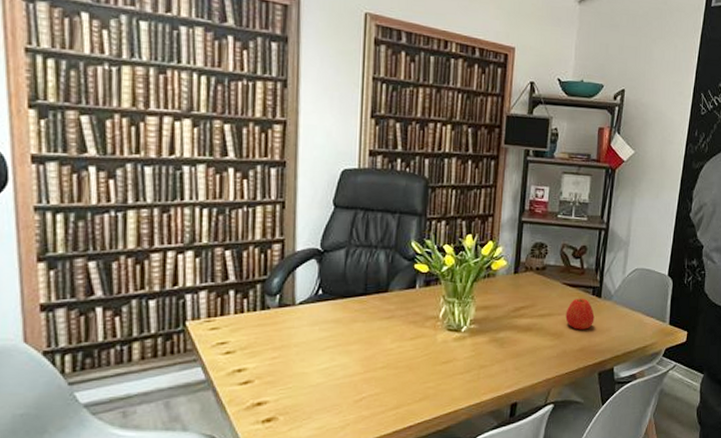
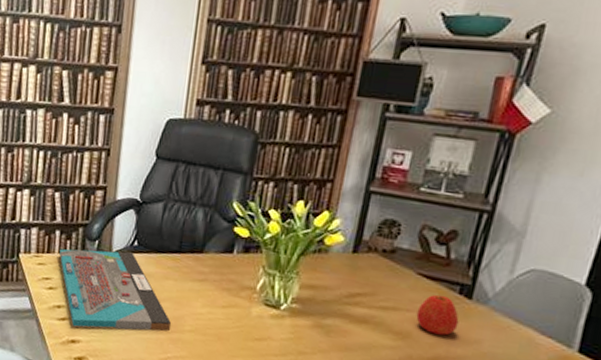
board game: none [236,302,364,389] -> present [59,248,172,331]

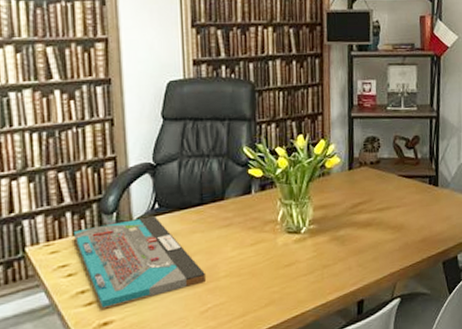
apple: present [416,294,459,336] -> none [404,188,434,221]

